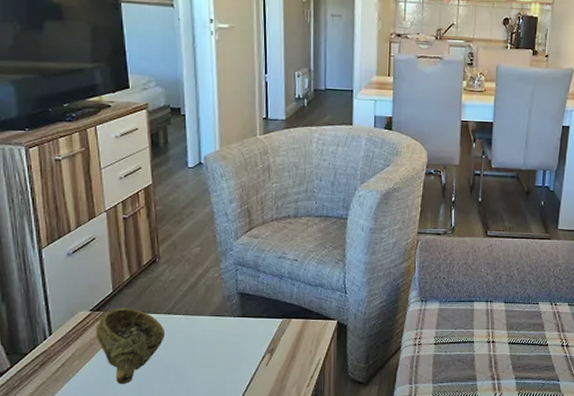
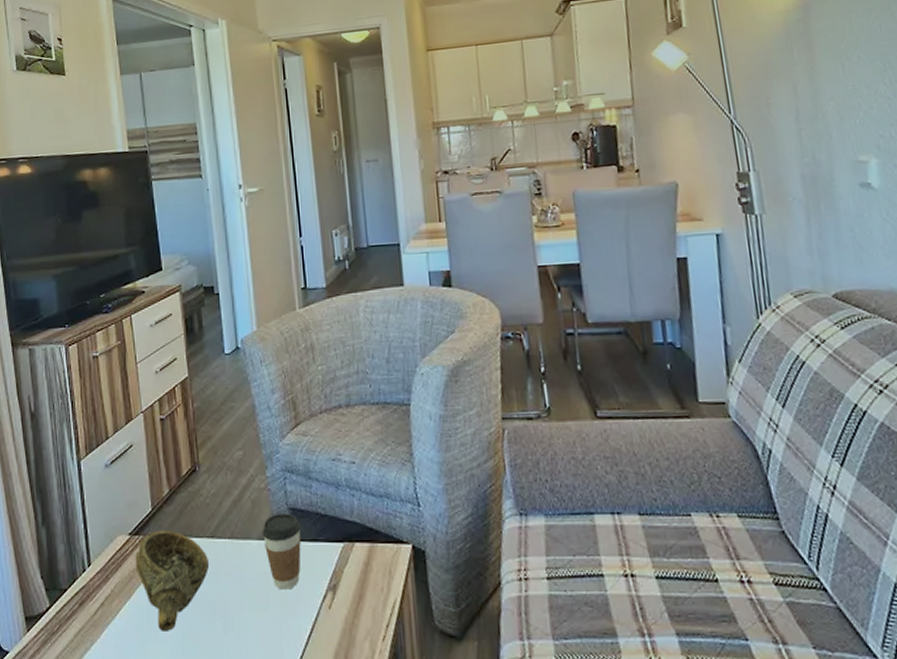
coffee cup: none [213,297,248,352] -> present [261,514,302,590]

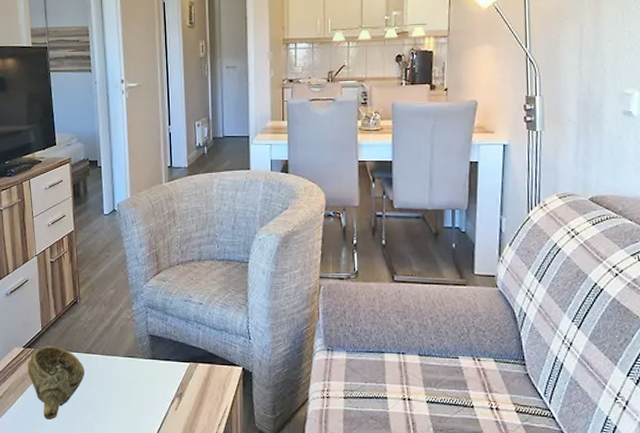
coffee cup: present [261,514,302,590] -> none [126,339,158,395]

